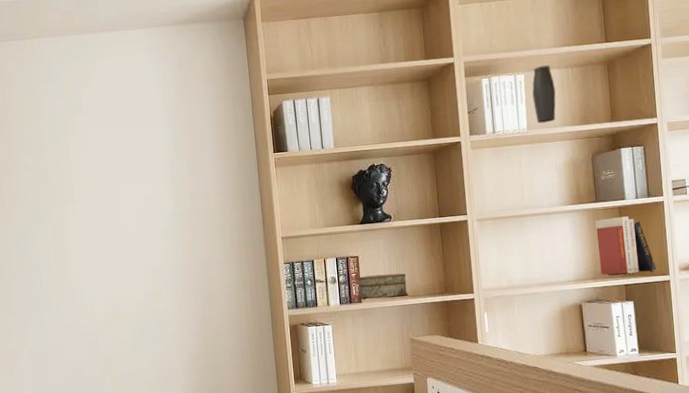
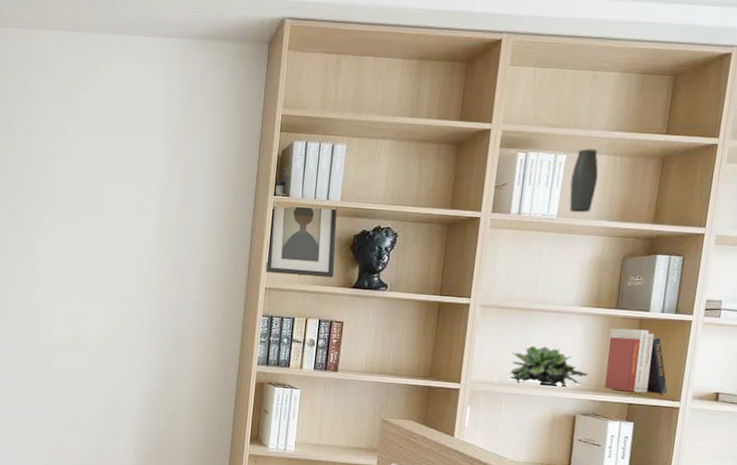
picture frame: none [271,137,342,224] -> present [265,179,337,277]
decorative box: present [358,273,407,300] -> none [336,344,392,373]
succulent plant: none [512,245,585,283] -> present [507,345,589,386]

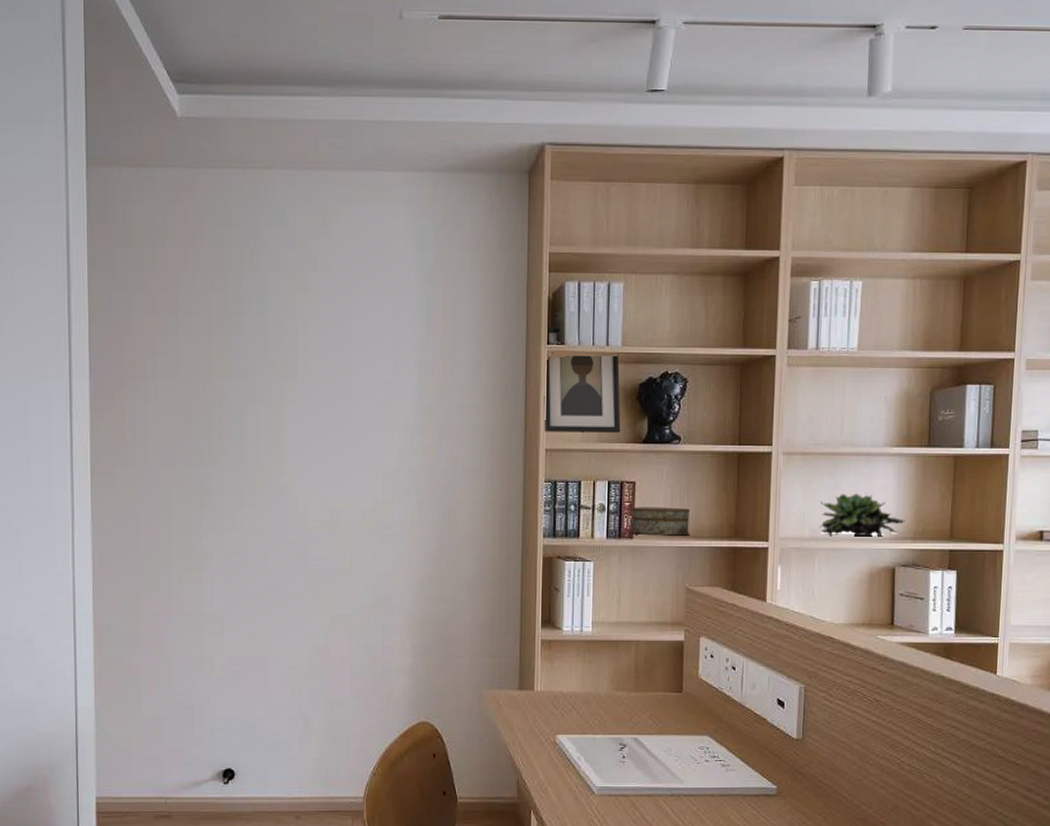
decorative box: none [336,344,392,373] -> present [631,507,691,536]
vase: present [569,148,599,213] -> none [869,272,898,344]
books: present [603,328,668,395] -> none [921,468,989,537]

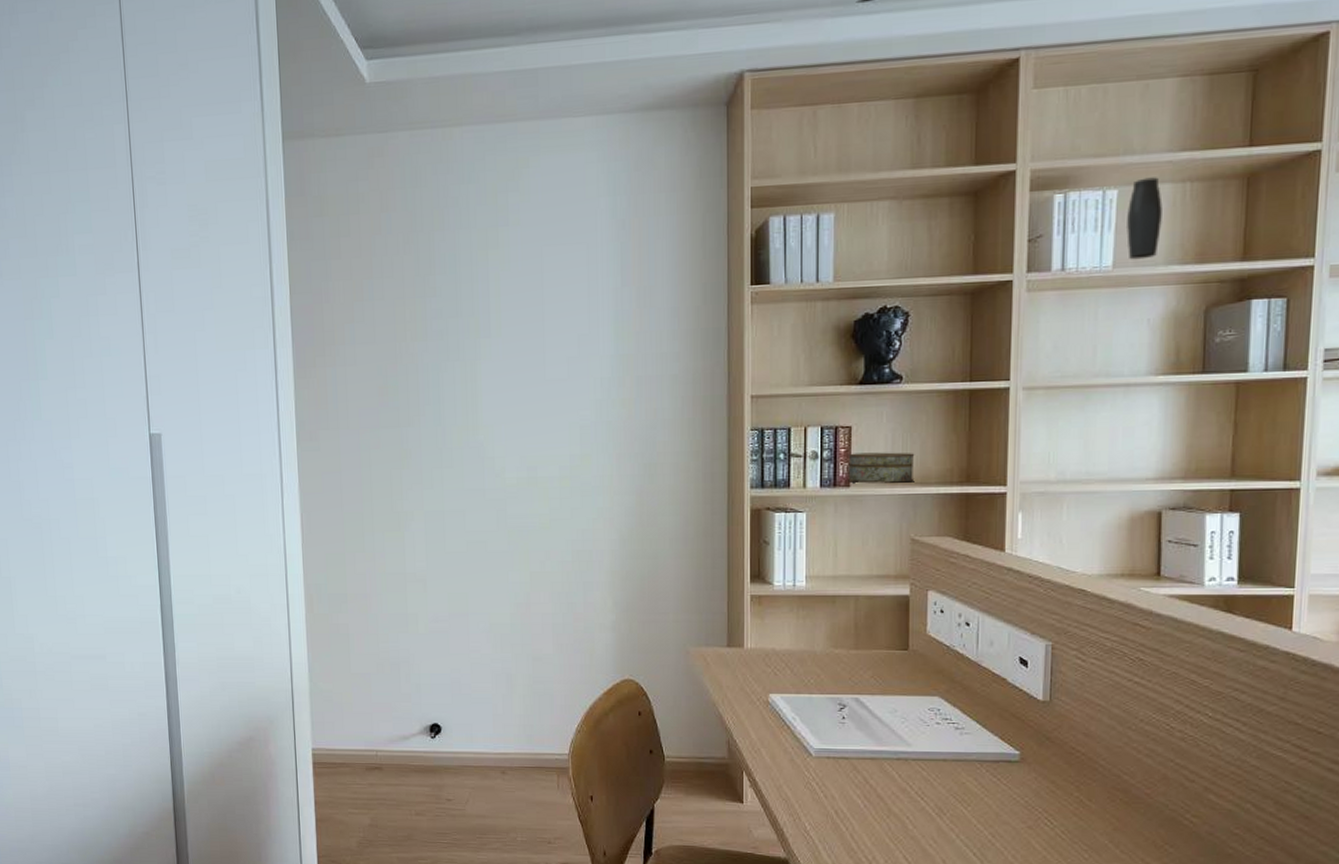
picture frame: present [543,326,621,434] -> none [748,264,834,378]
succulent plant: present [818,492,905,537] -> none [1067,428,1174,478]
vase: none [869,272,898,344] -> present [1126,177,1163,260]

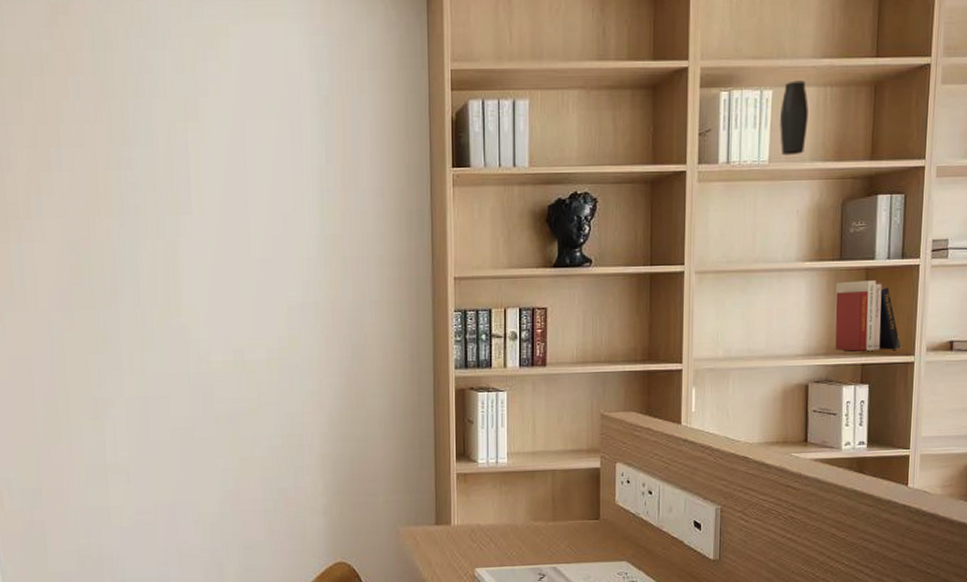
decorative box: present [848,452,915,484] -> none [544,332,604,363]
books: none [1194,395,1282,475] -> present [834,280,901,351]

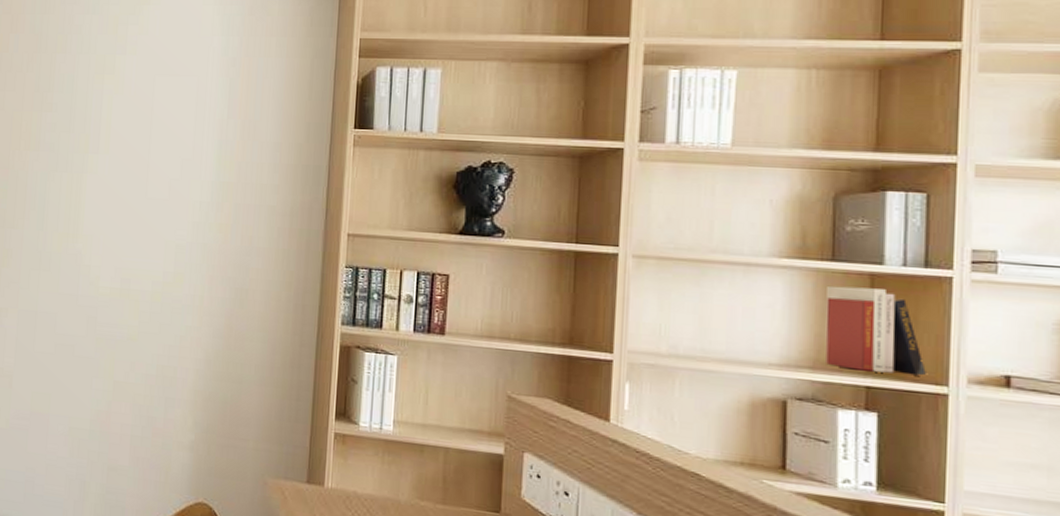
vase: present [780,80,808,156] -> none [747,61,786,140]

